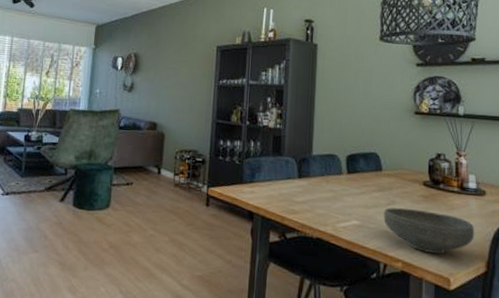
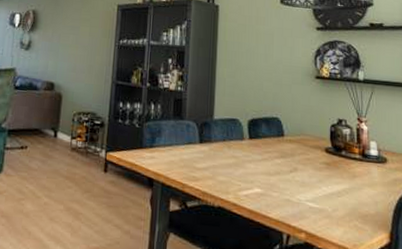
bowl: present [383,207,475,254] -> none [286,175,378,224]

